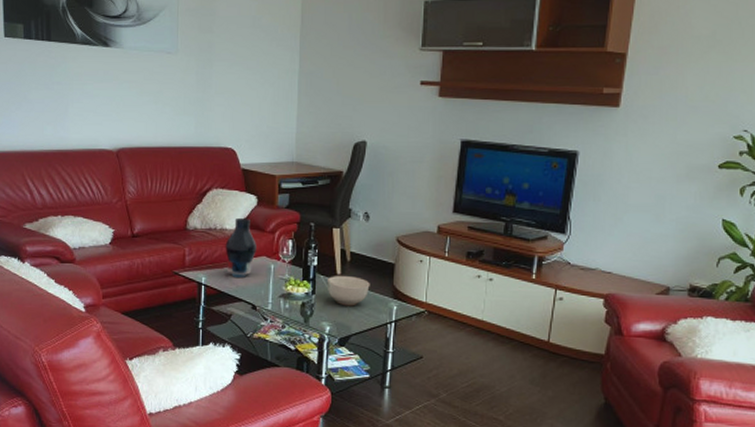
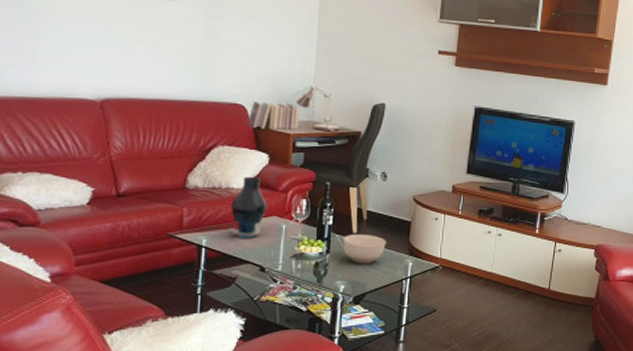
books: none [237,145,284,172] -> present [247,102,300,131]
desk lamp: none [277,125,323,172] -> present [292,84,341,132]

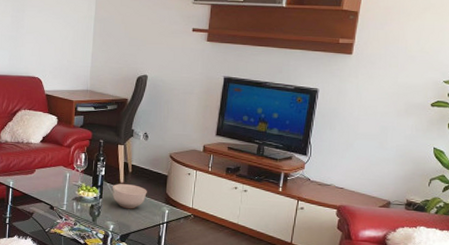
vase: present [231,176,267,240] -> none [30,134,56,184]
books: present [247,102,300,131] -> none [42,75,81,98]
desk lamp: present [292,84,341,132] -> none [75,60,112,99]

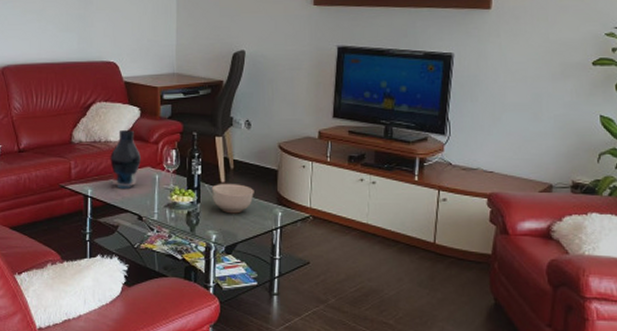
vase: none [30,134,56,184] -> present [110,129,141,190]

